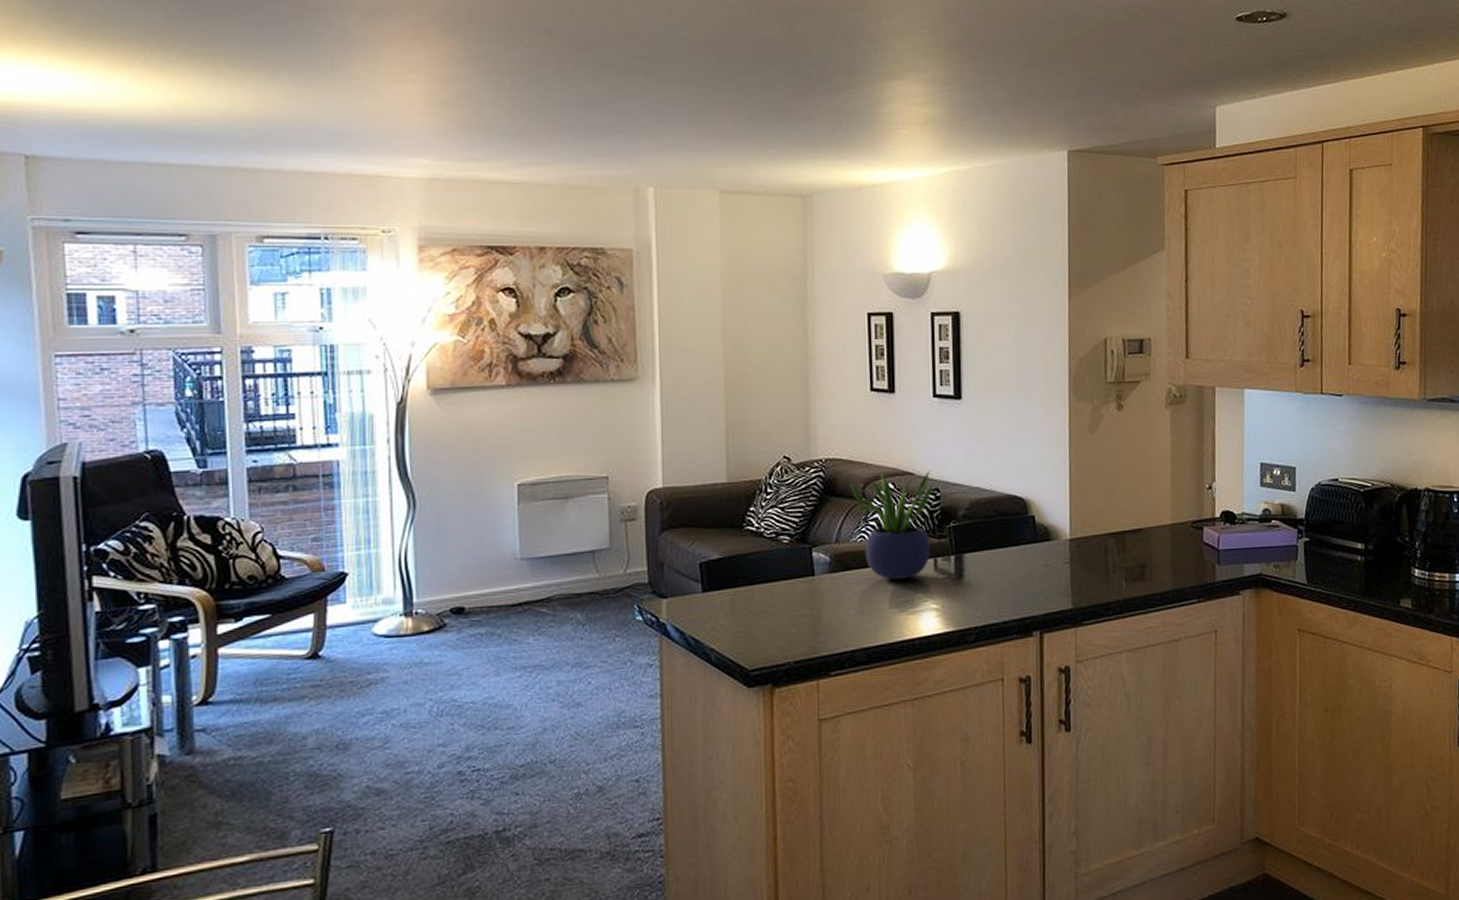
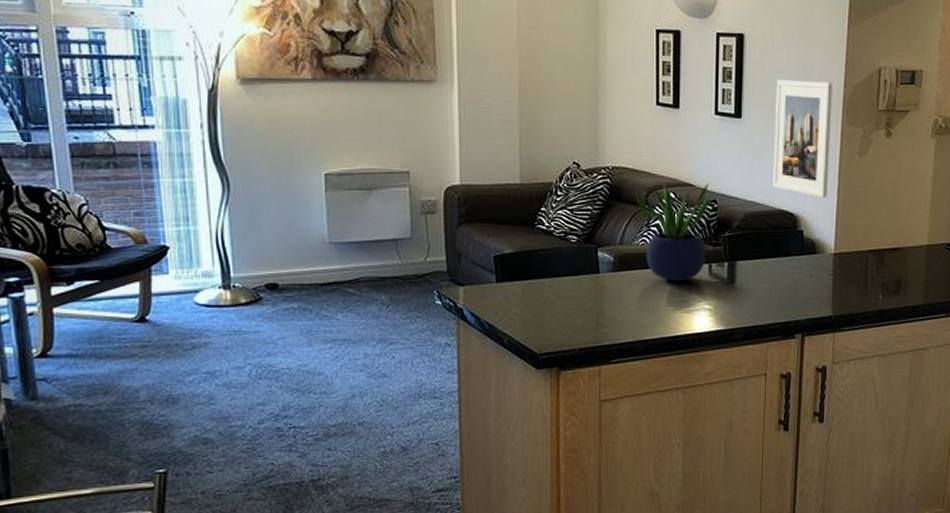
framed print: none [996,356,1059,480] -> present [773,79,833,198]

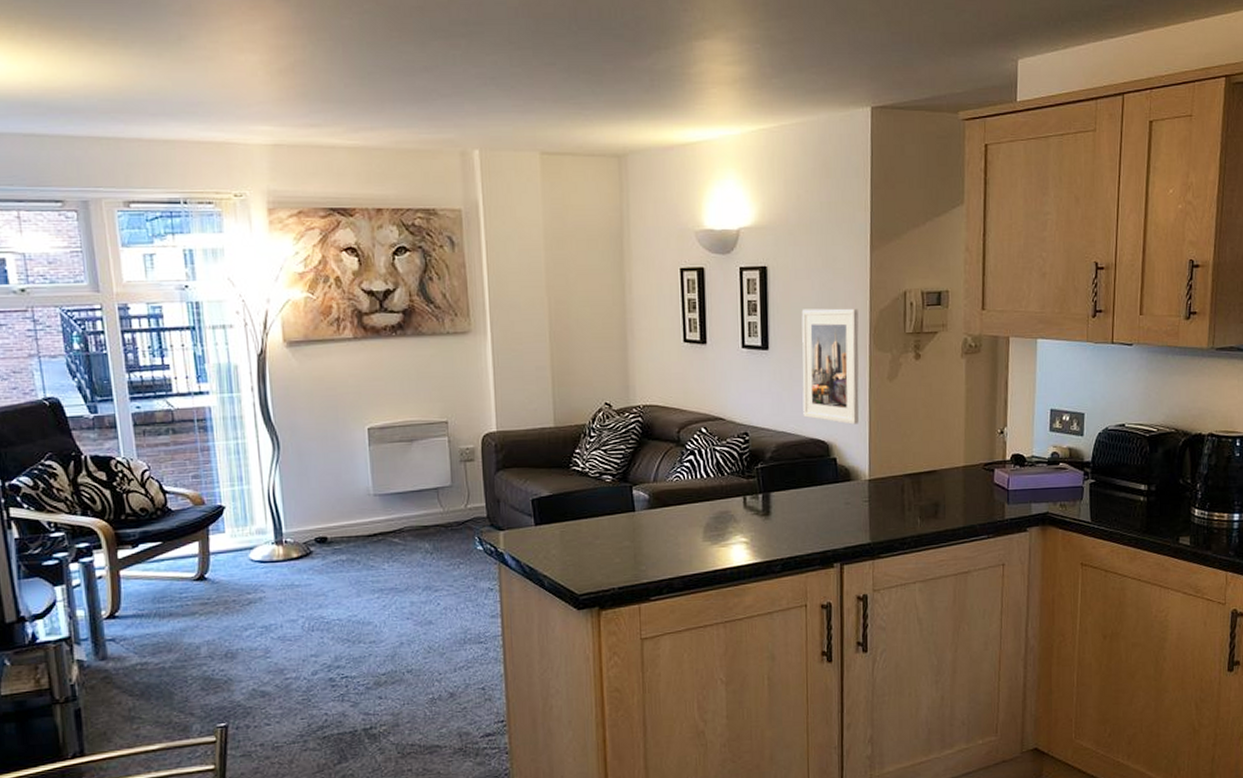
potted plant: present [635,181,713,281] -> none [666,416,744,516]

